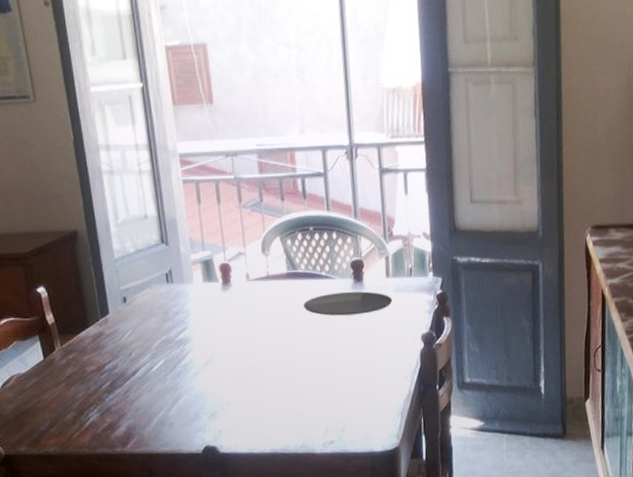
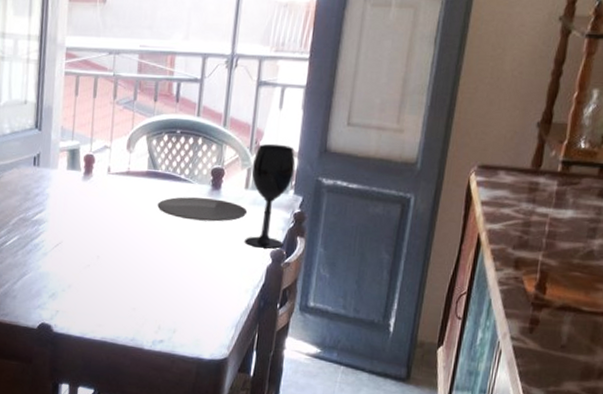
wine glass: none [389,229,432,334] -> present [245,143,296,249]

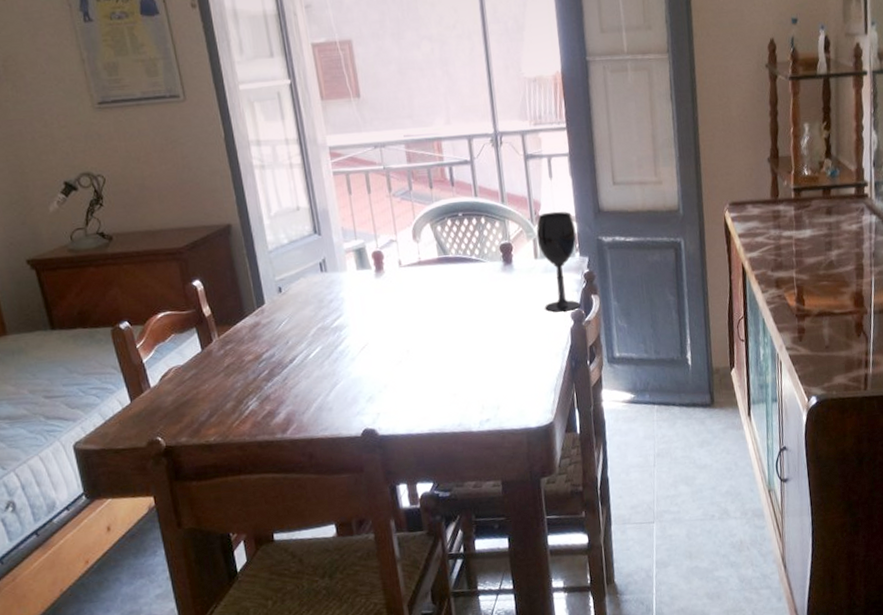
plate: present [157,197,248,222] -> none [455,273,542,298]

